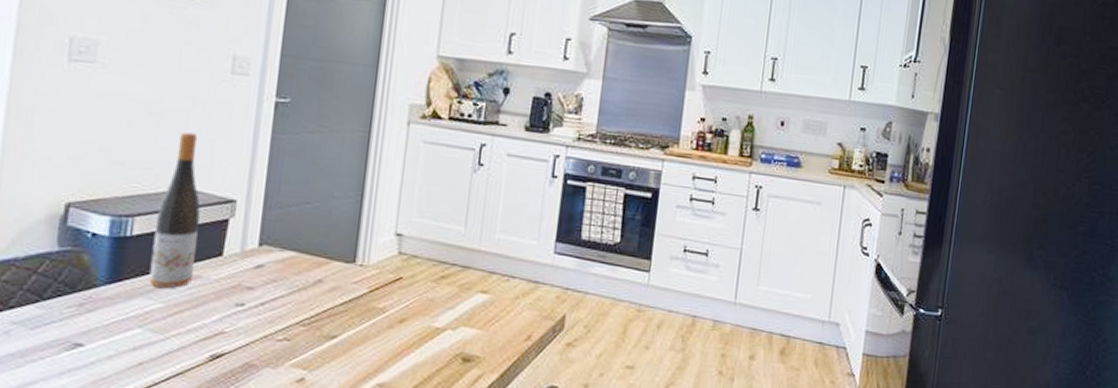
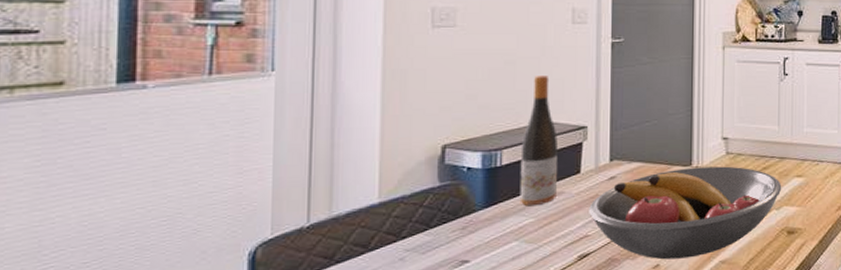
fruit bowl: none [228,265,462,375] -> present [589,166,782,260]

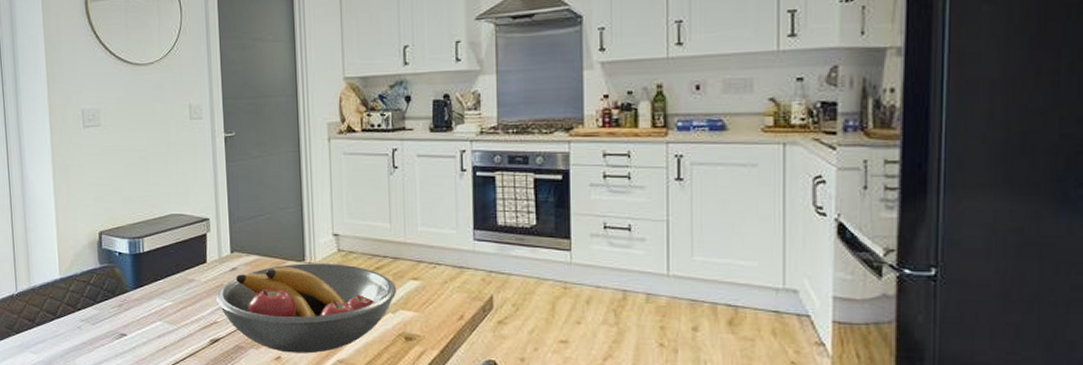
wine bottle: present [519,76,558,205] -> none [157,170,189,290]

